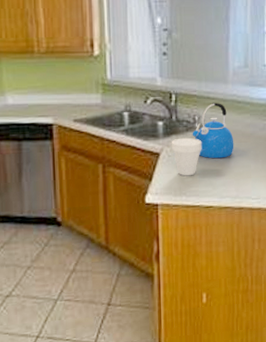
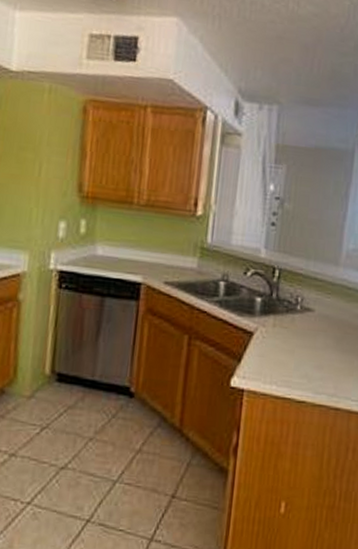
cup: present [172,137,202,176] -> none [268,319,302,364]
kettle: present [192,102,234,159] -> none [292,284,339,349]

